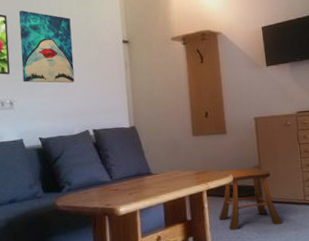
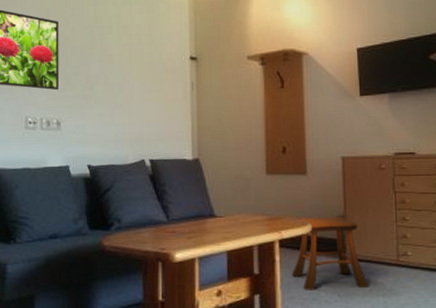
wall art: present [19,10,75,83] -> none [72,15,132,103]

